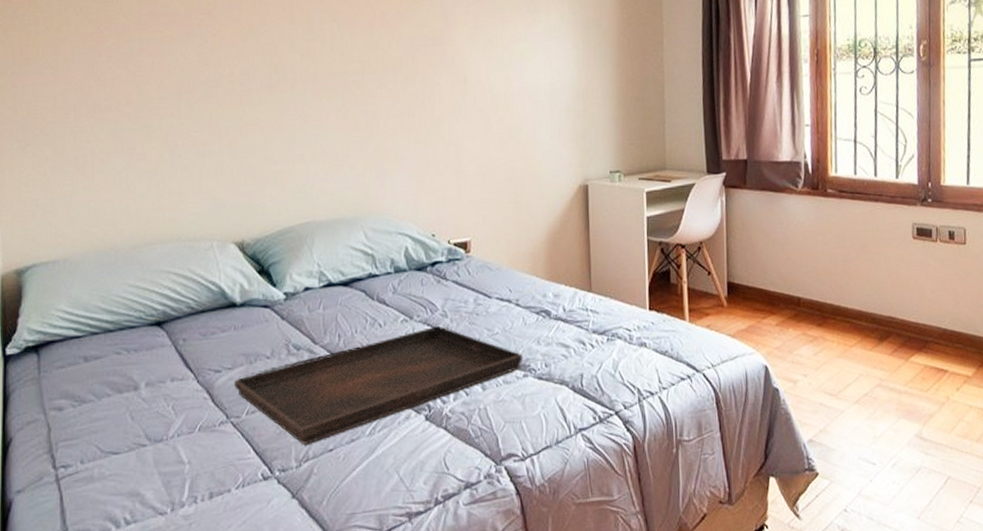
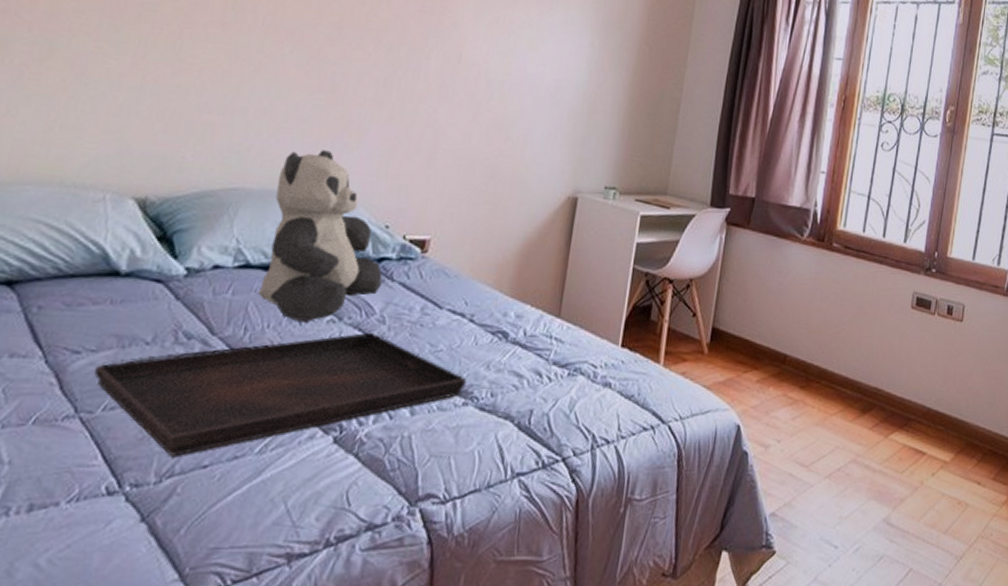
teddy bear: none [339,178,438,325] -> present [257,150,383,323]

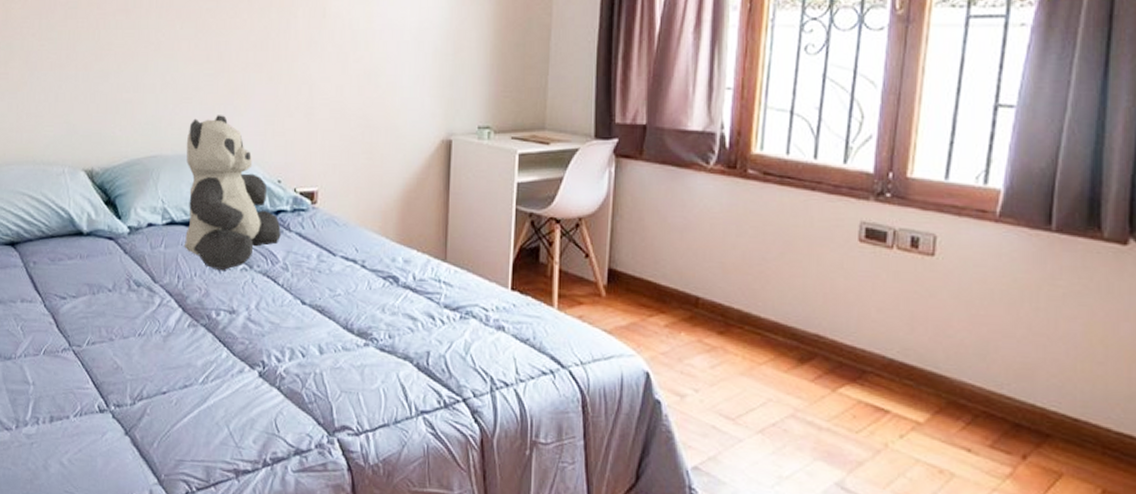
serving tray: present [94,332,466,456] -> none [78,278,365,383]

